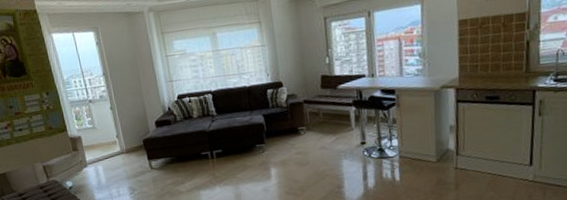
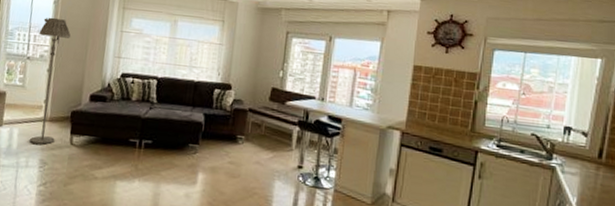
floor lamp: none [92,57,136,175] -> present [30,17,71,145]

